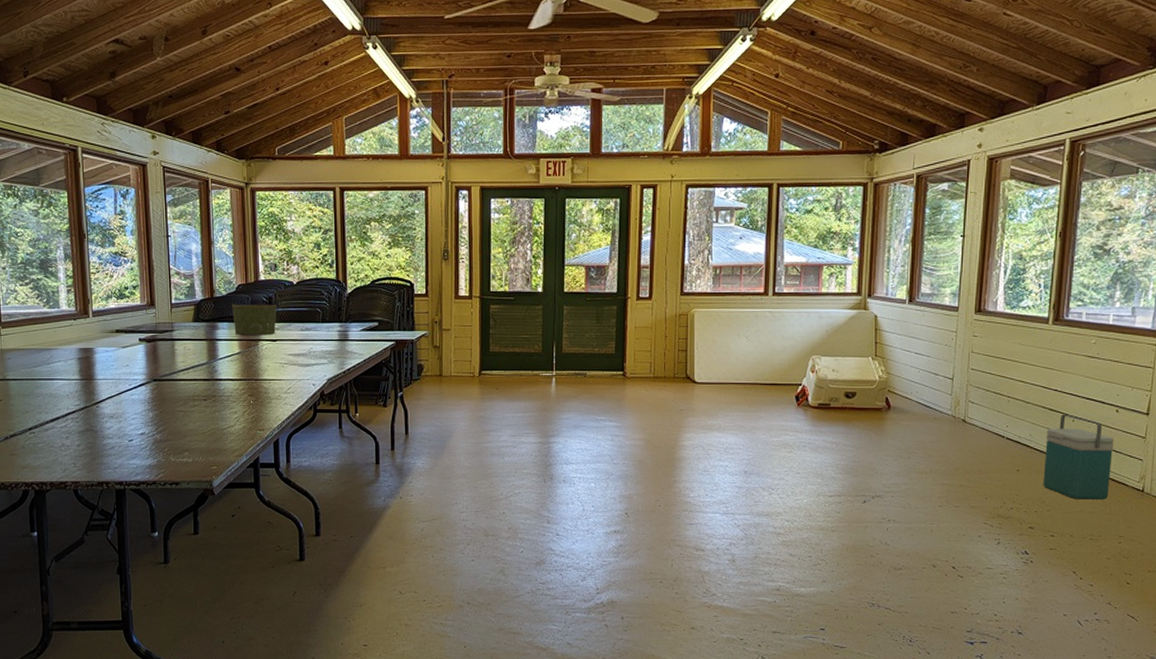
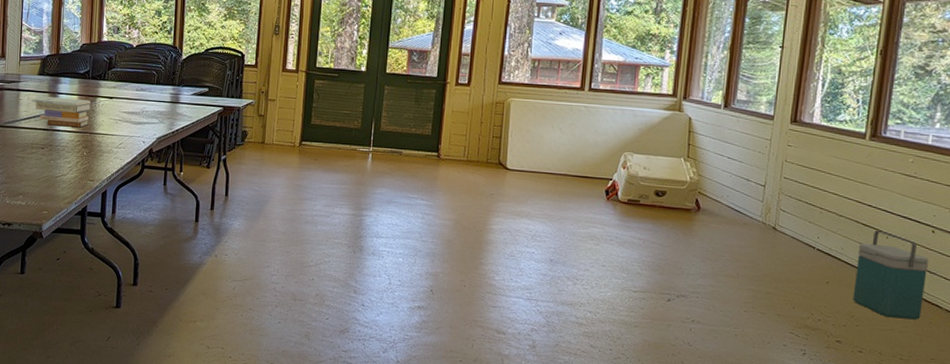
books: none [189,344,253,375] -> present [32,96,91,128]
basket: present [232,303,278,336] -> none [75,60,117,92]

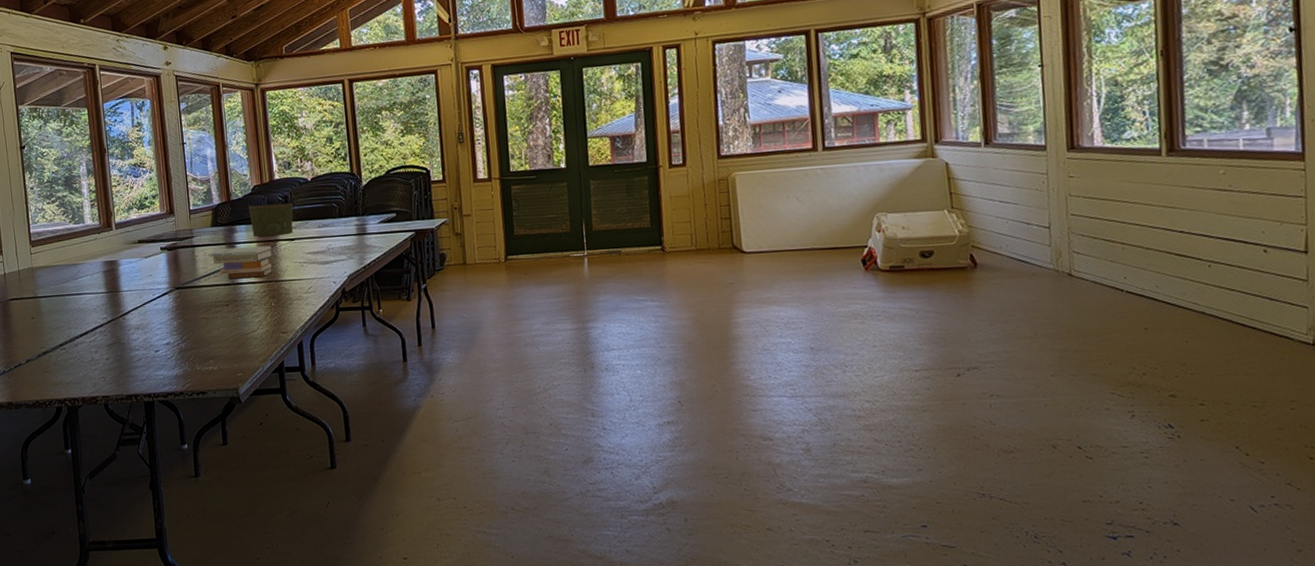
basket: none [75,60,117,92] -> present [248,202,294,237]
cooler: present [852,230,929,320] -> none [1176,258,1269,360]

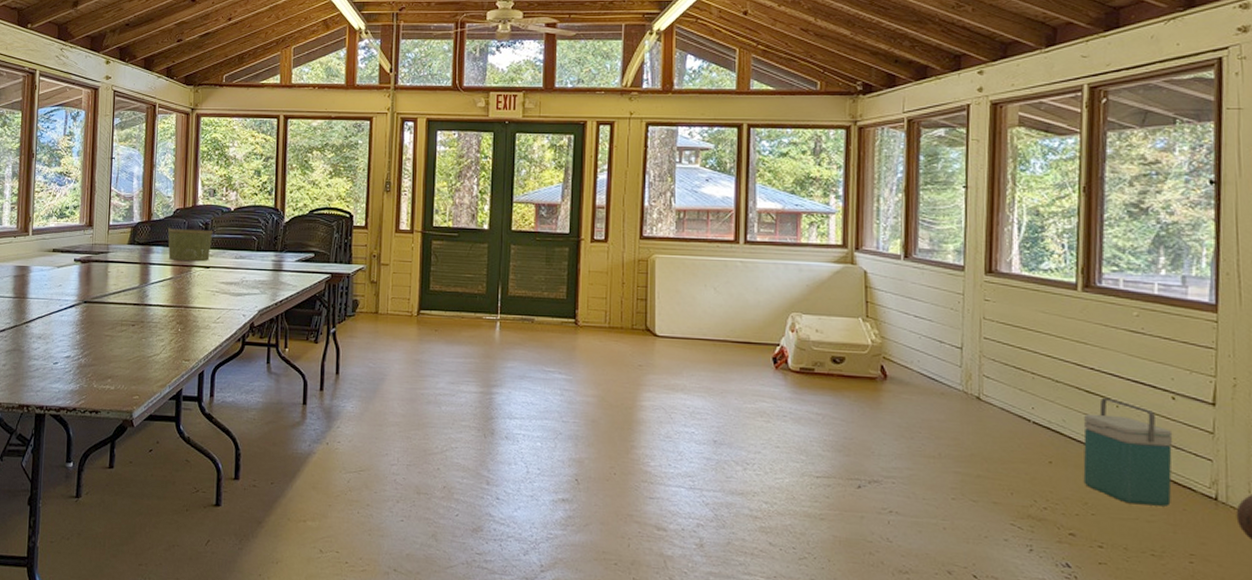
books: present [208,245,272,280] -> none [121,267,185,301]
cooler: none [1176,258,1269,360] -> present [1083,397,1173,507]

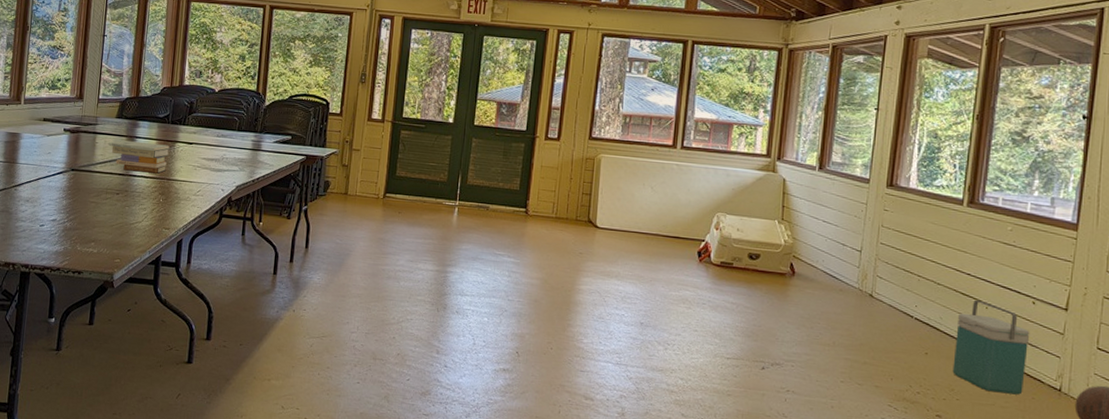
books: none [121,267,185,301] -> present [108,140,169,174]
basket: present [168,227,213,262] -> none [154,104,198,138]

